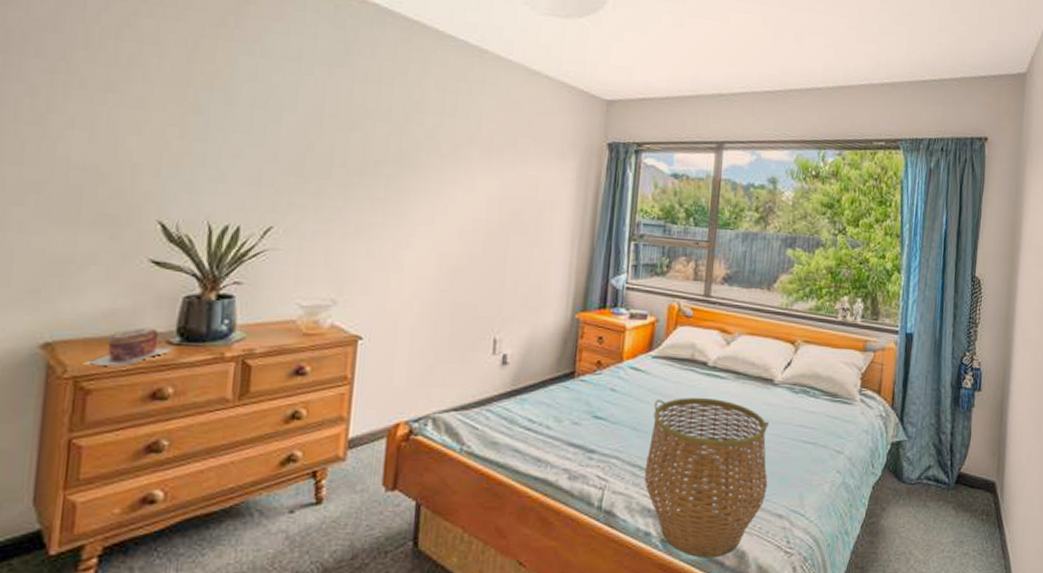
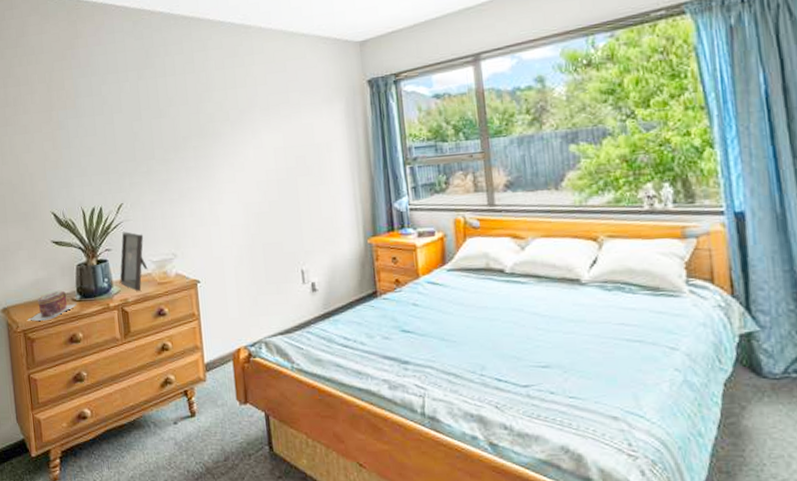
picture frame: none [247,263,295,341] -> present [120,231,148,291]
basket: present [644,397,769,558] -> none [458,303,595,461]

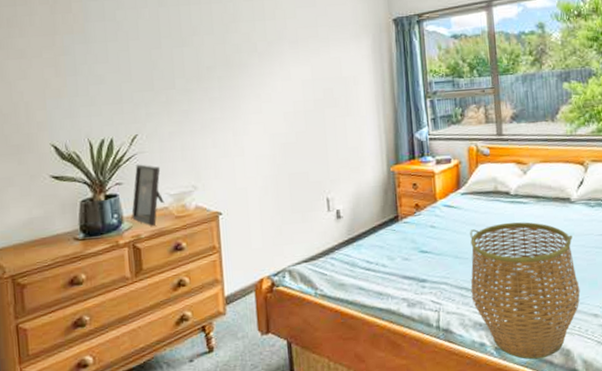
jewelry box: present [27,290,77,322] -> none [17,229,79,266]
basket: none [458,303,595,461] -> present [470,222,580,359]

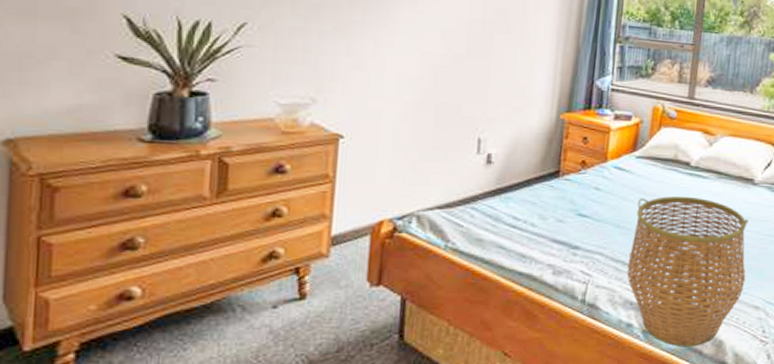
picture frame: present [131,164,165,226] -> none [223,60,271,139]

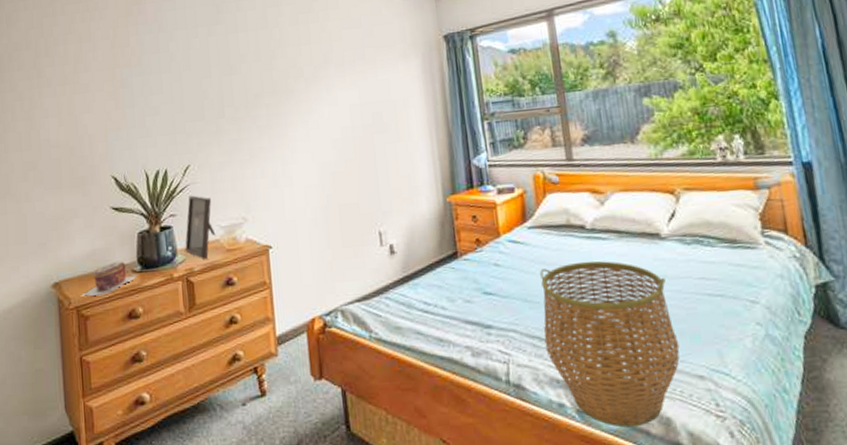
jewelry box: none [50,124,144,164] -> present [81,261,137,297]
picture frame: none [223,60,271,139] -> present [185,195,216,259]

